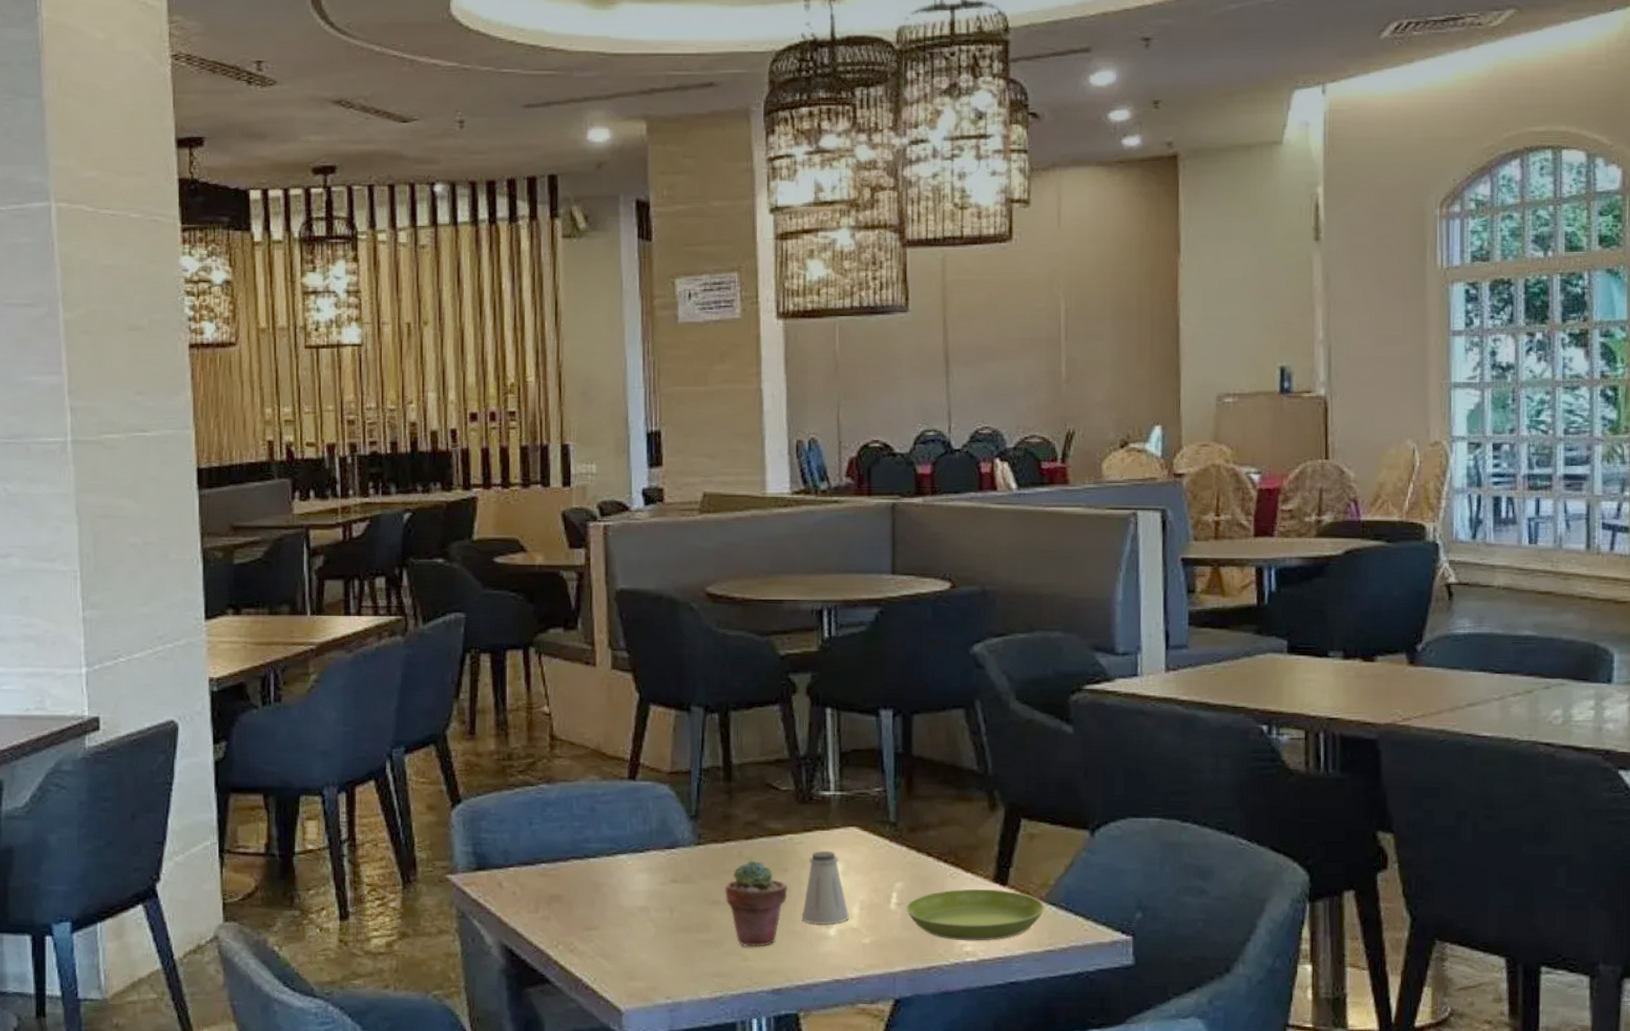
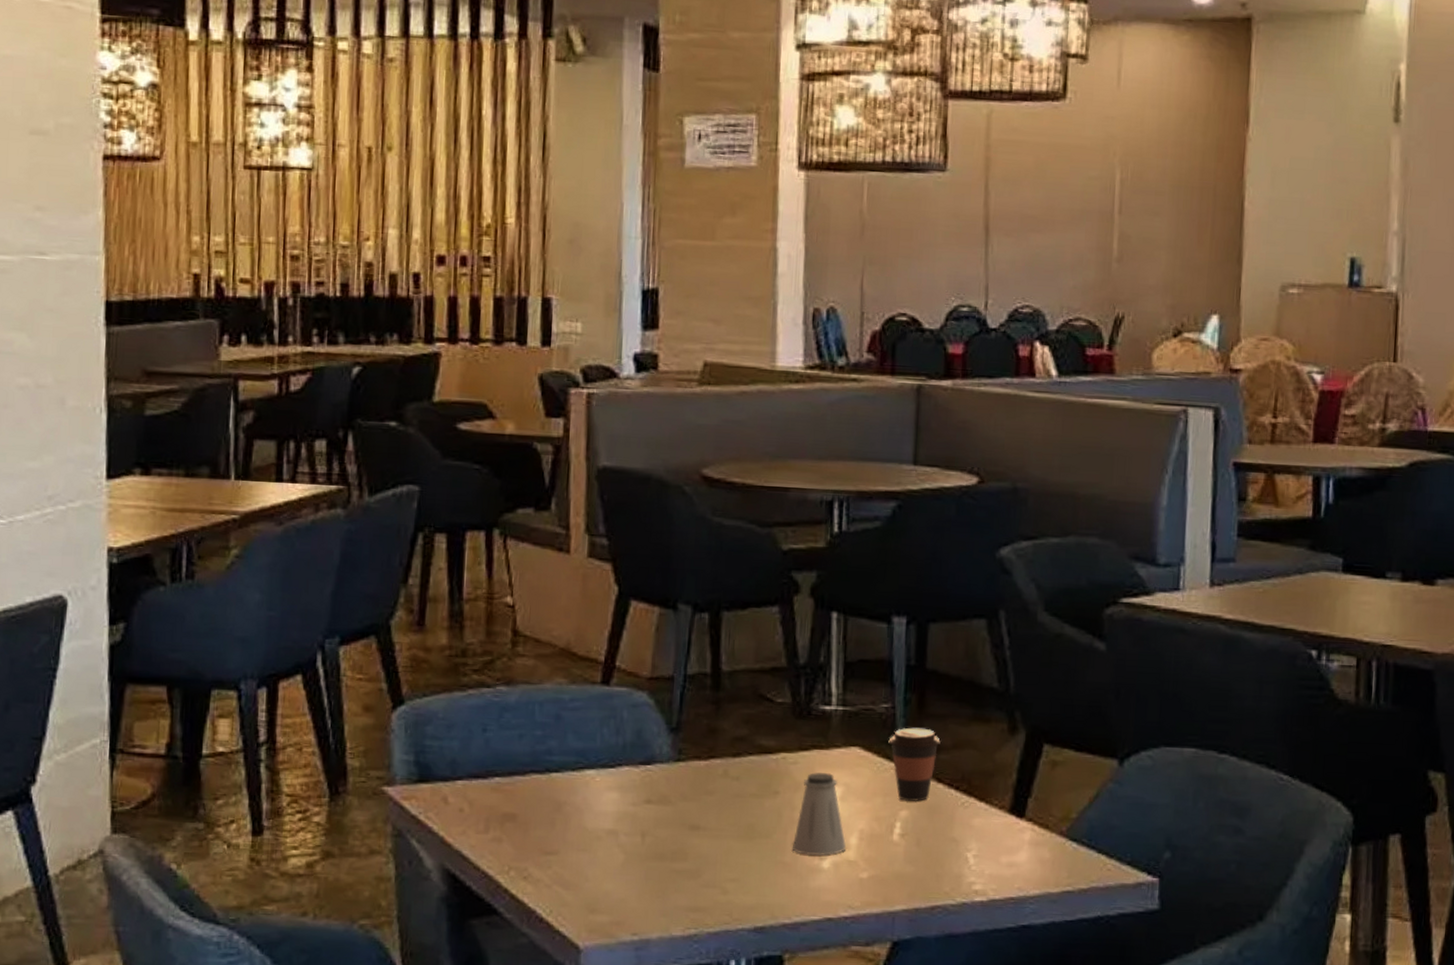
potted succulent: present [724,860,788,947] -> none [705,780,778,879]
coffee cup: none [882,808,929,874] -> present [888,727,941,801]
saucer: present [906,888,1045,941] -> none [910,820,1065,879]

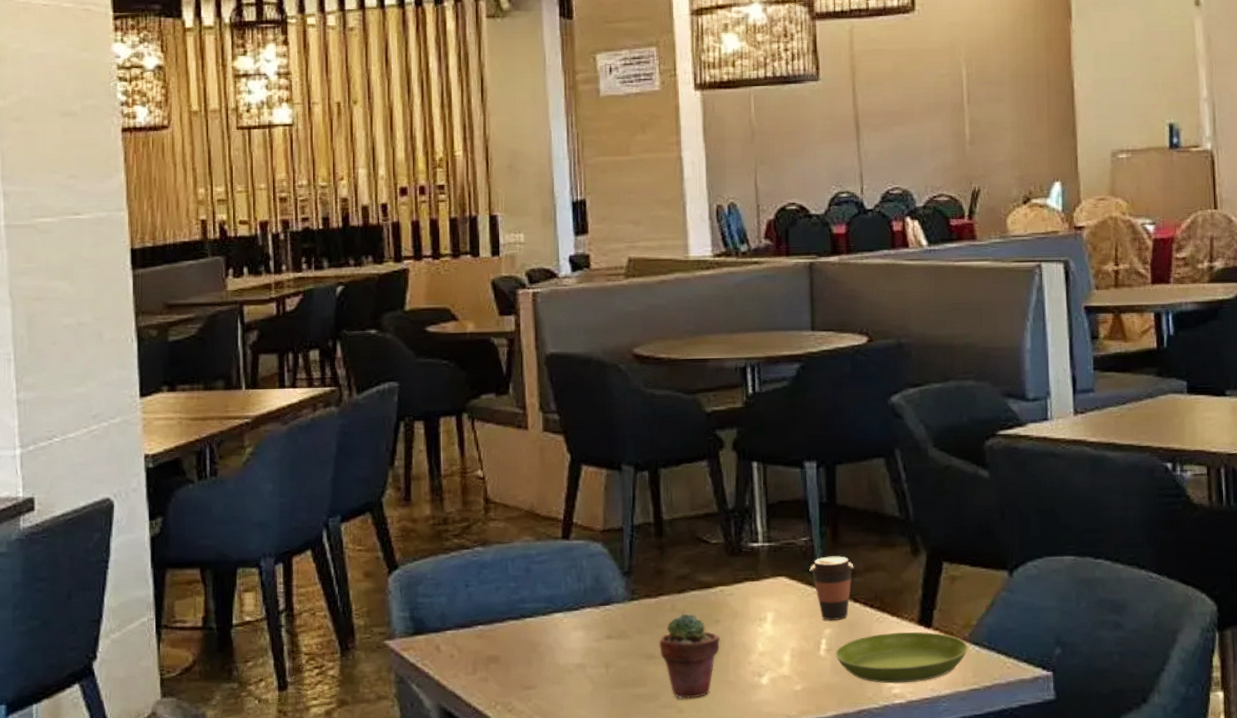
potted succulent: none [705,780,778,879] -> present [658,613,720,699]
saltshaker: present [792,773,846,856] -> none [734,601,780,674]
saucer: none [910,820,1065,879] -> present [835,631,968,684]

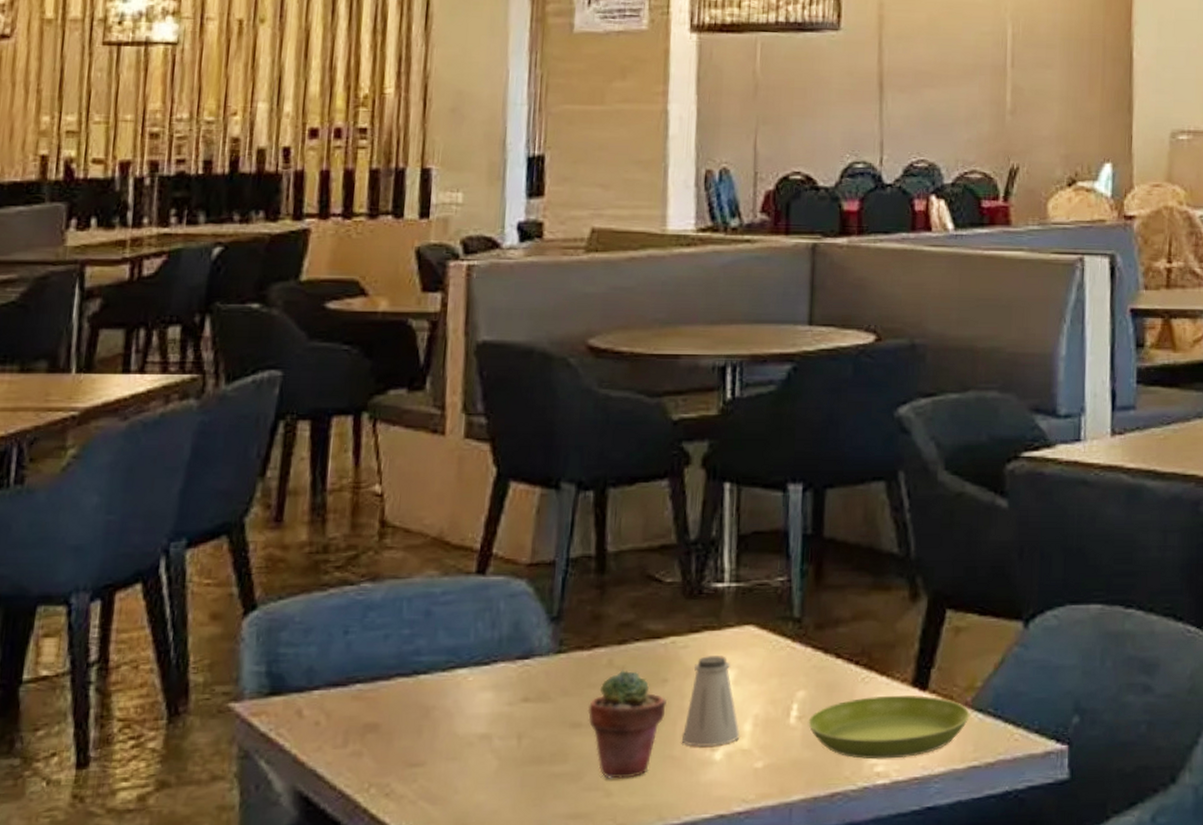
saltshaker: none [734,601,780,674] -> present [681,656,740,748]
coffee cup: present [809,556,854,620] -> none [784,600,839,680]

